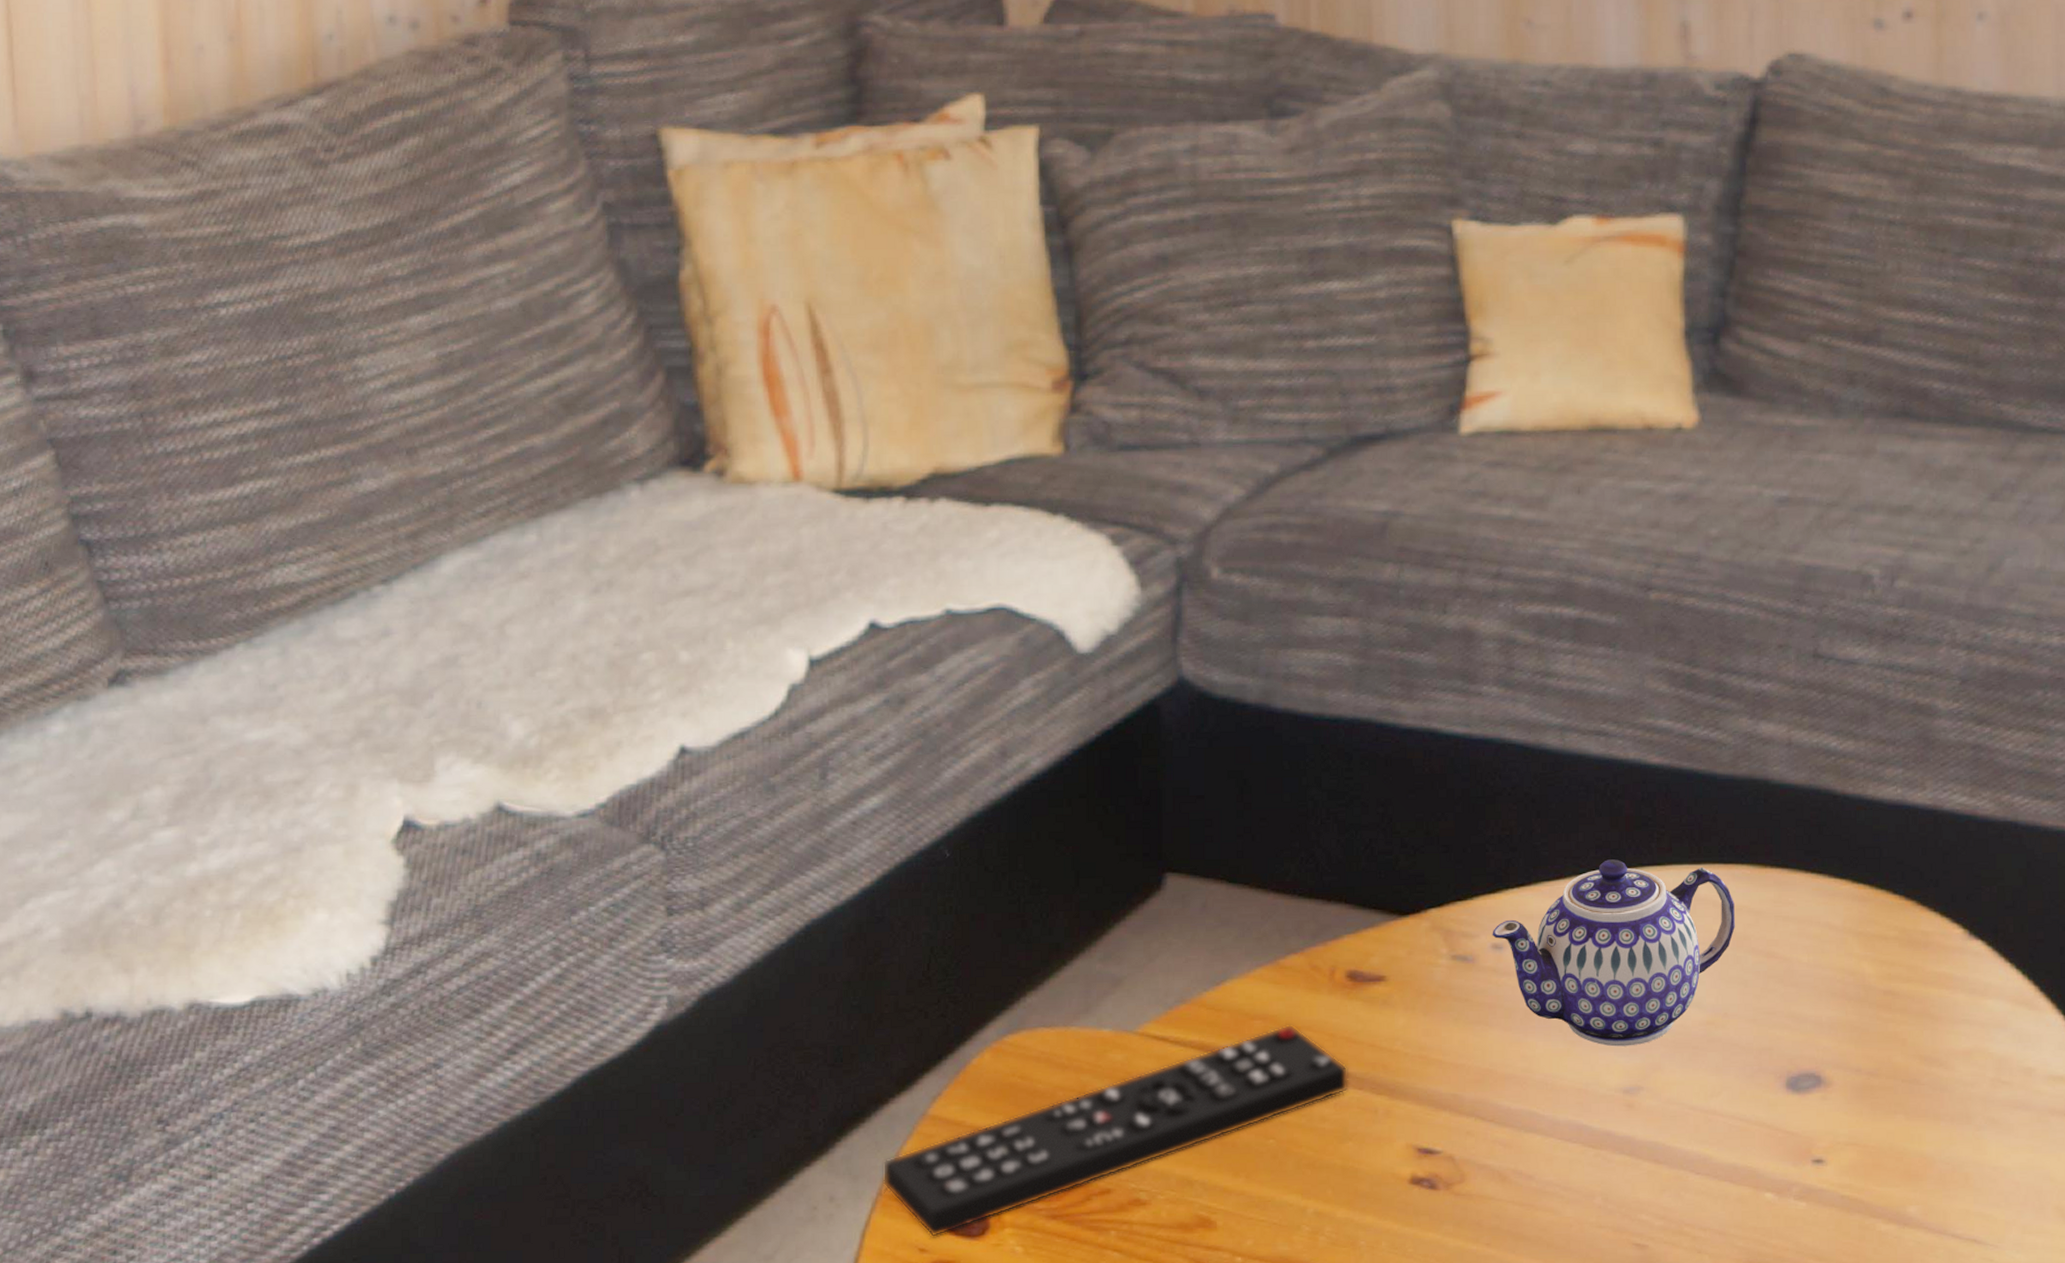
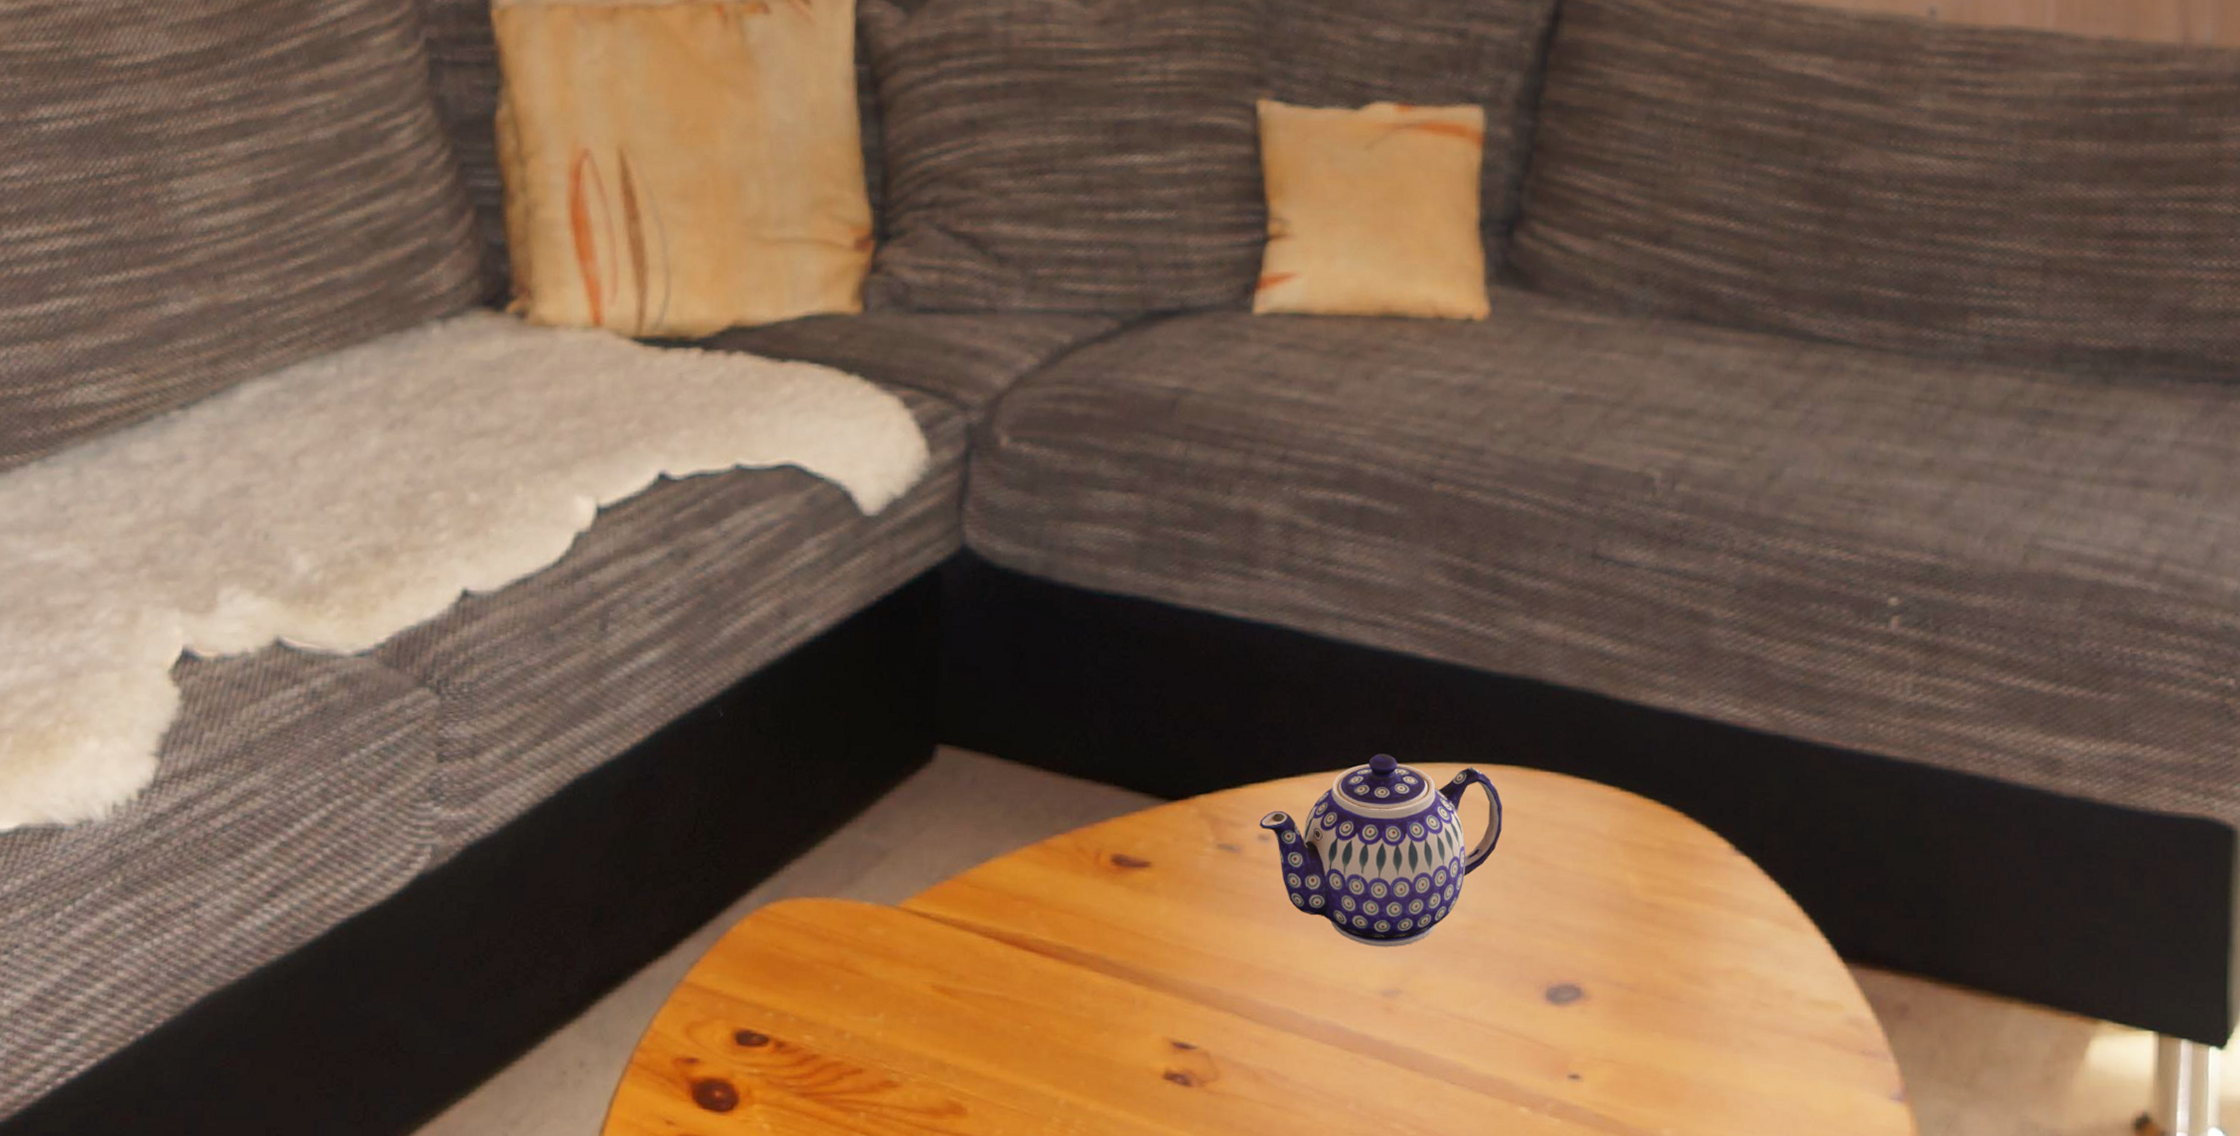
remote control: present [882,1024,1349,1238] -> none [634,906,1108,1111]

